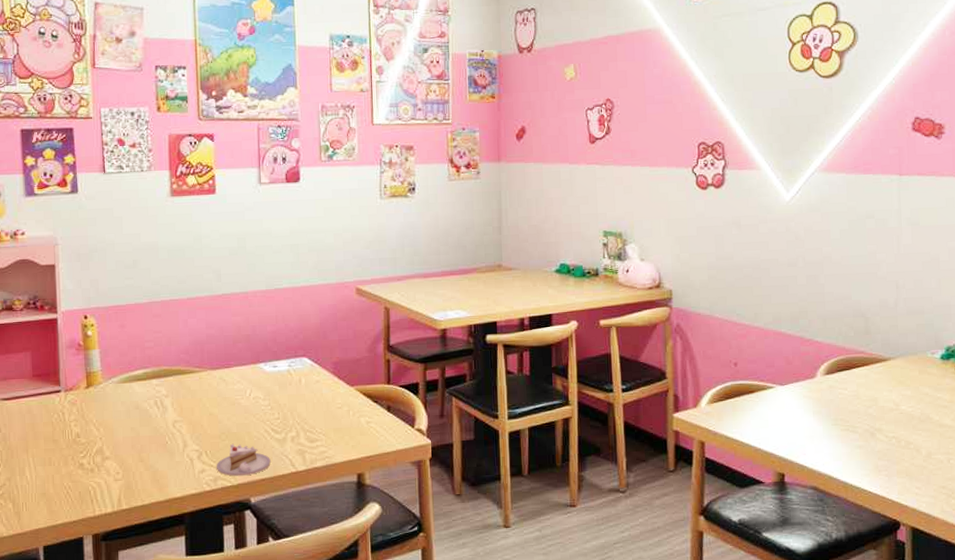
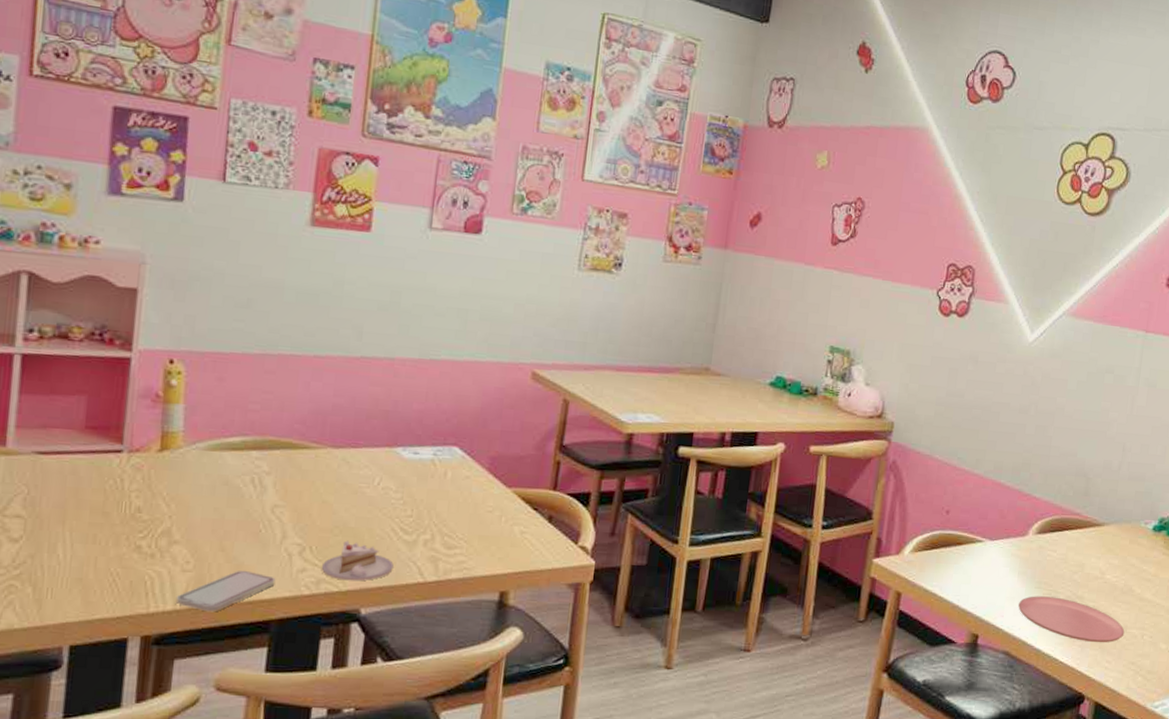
smartphone: none [113,475,184,511] -> present [175,570,276,612]
plate: none [819,431,930,471] -> present [1018,596,1125,643]

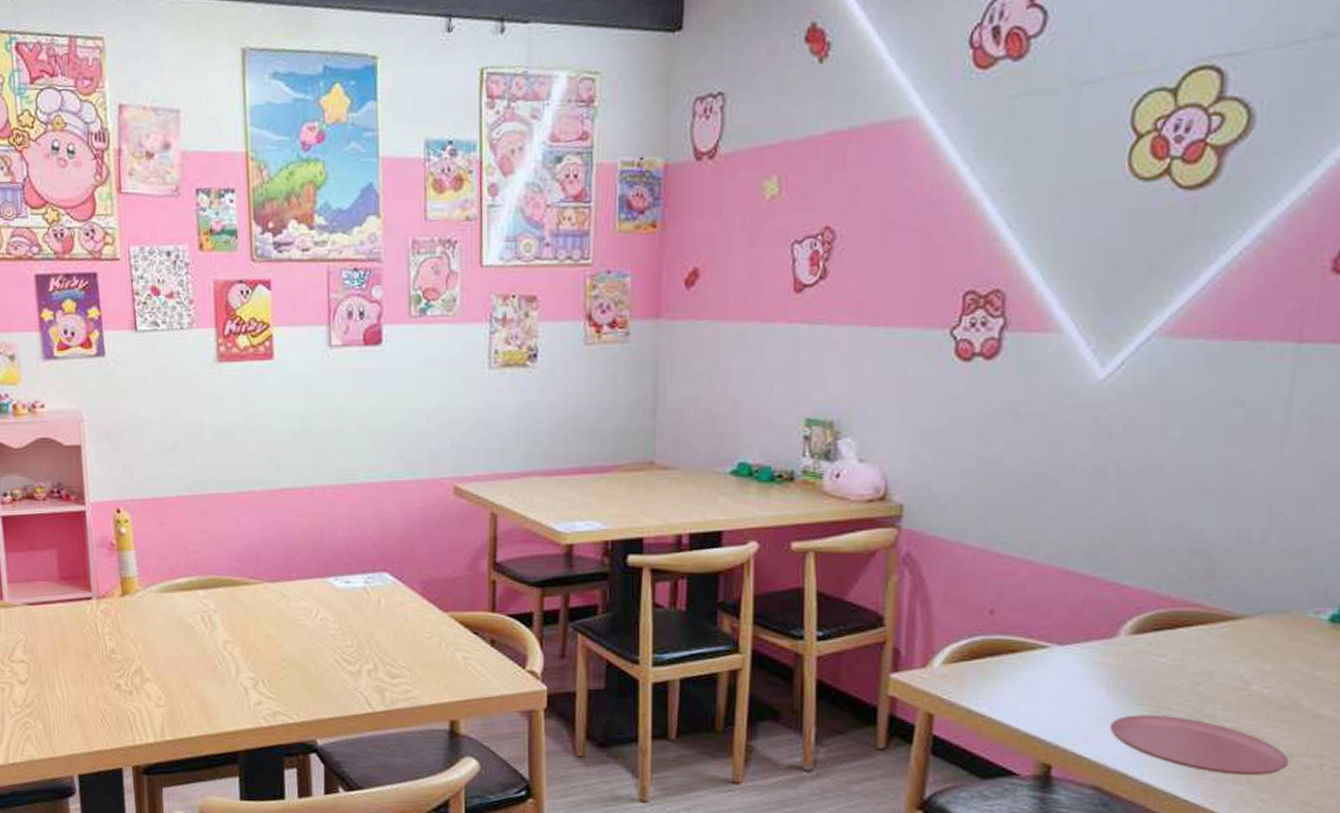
smartphone: present [175,570,276,612] -> none [155,704,237,744]
pastry: present [322,540,394,581] -> none [276,673,342,713]

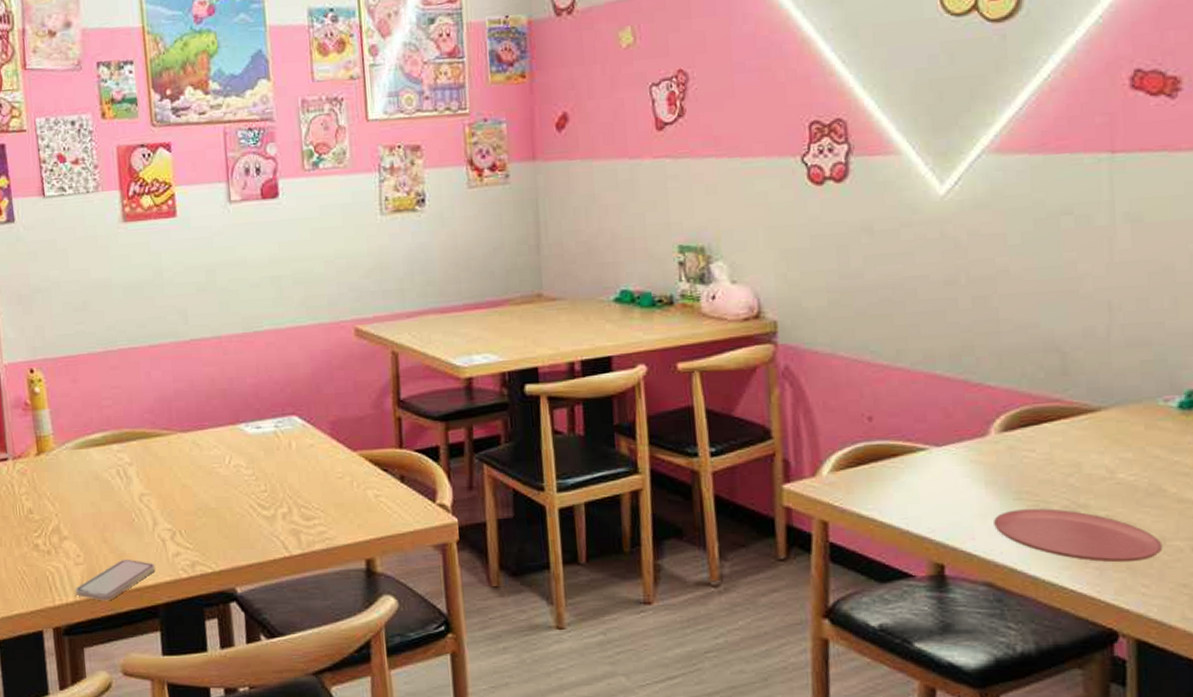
smartphone: none [155,704,237,744] -> present [74,559,156,601]

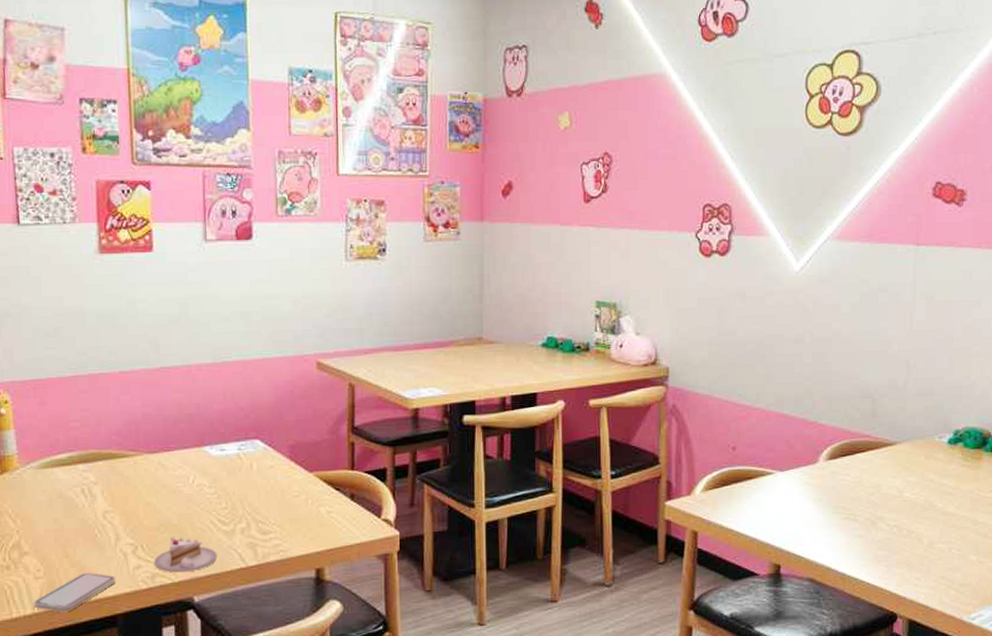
pastry: none [194,521,259,561] -> present [155,536,217,573]
plate: present [994,508,1163,563] -> none [818,520,931,561]

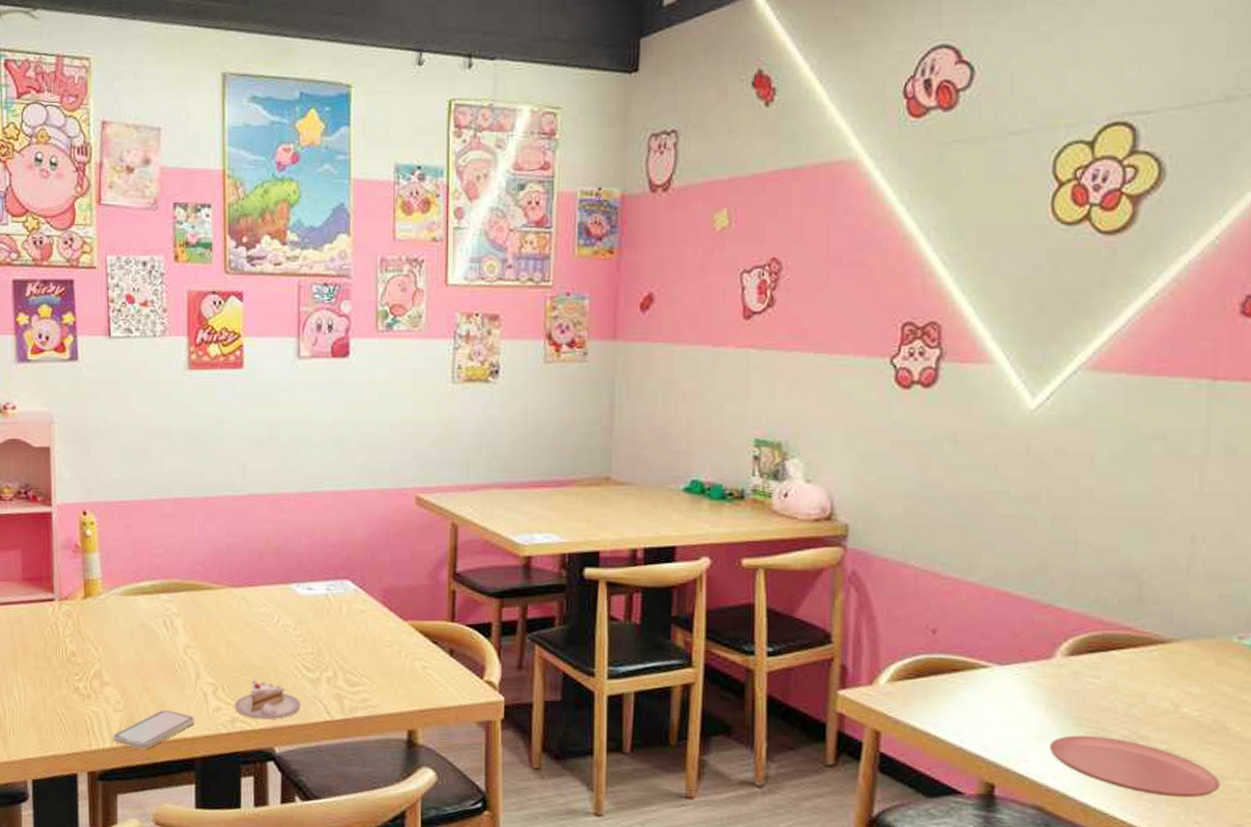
plate: none [818,520,931,561] -> present [1050,735,1221,798]

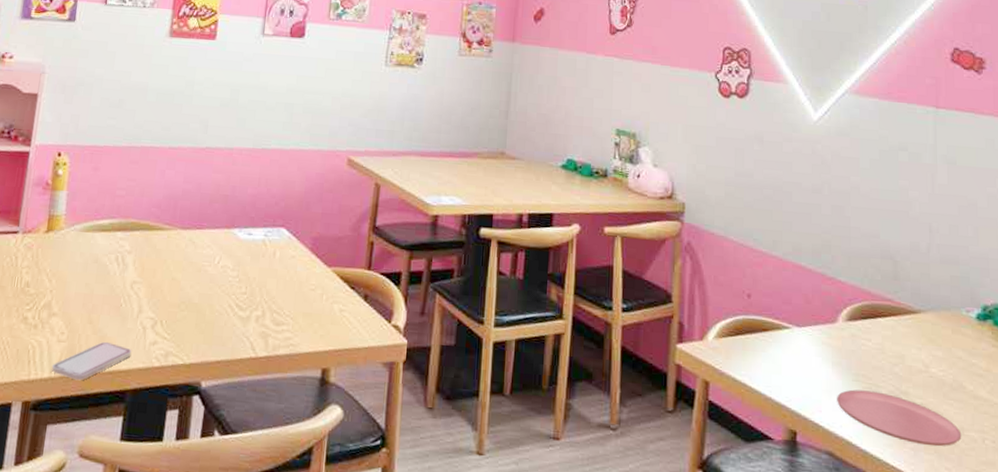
pastry: present [235,679,301,720] -> none [170,315,230,355]

